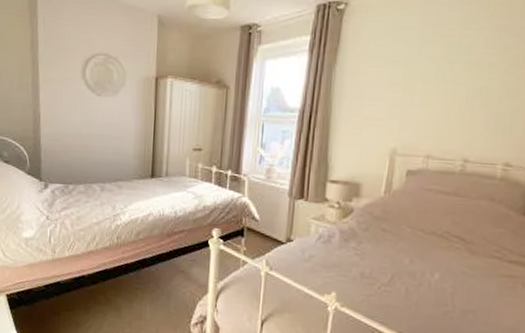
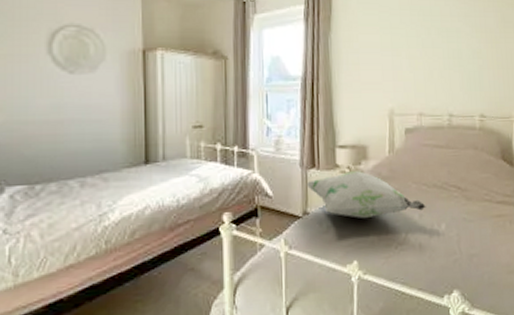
decorative pillow: none [292,207,420,256] -> present [306,171,426,218]

